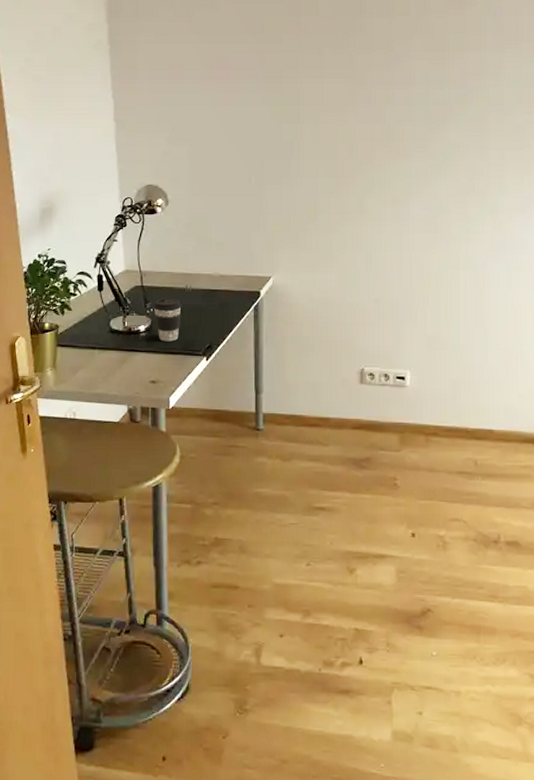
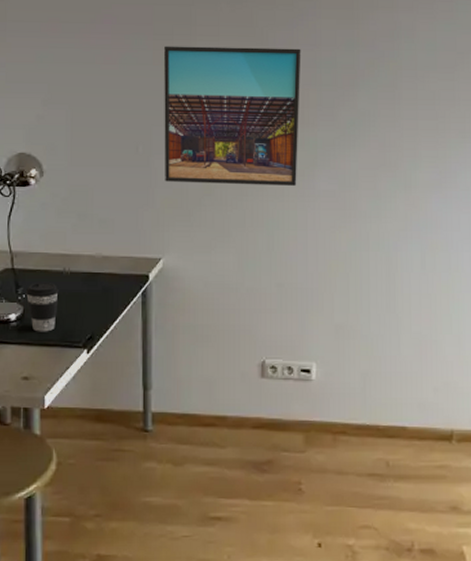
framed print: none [273,87,397,211] -> present [164,46,301,186]

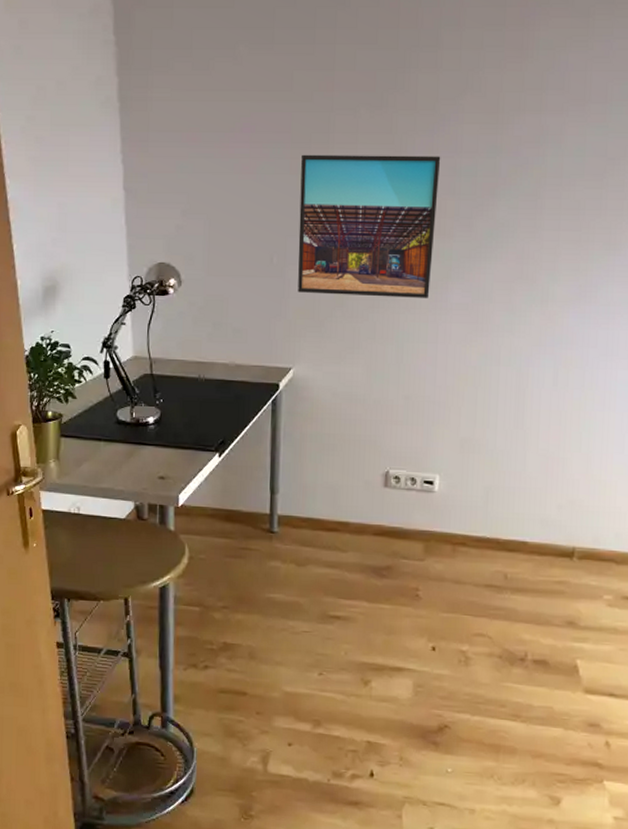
coffee cup: present [25,281,59,332] -> none [162,387,194,435]

